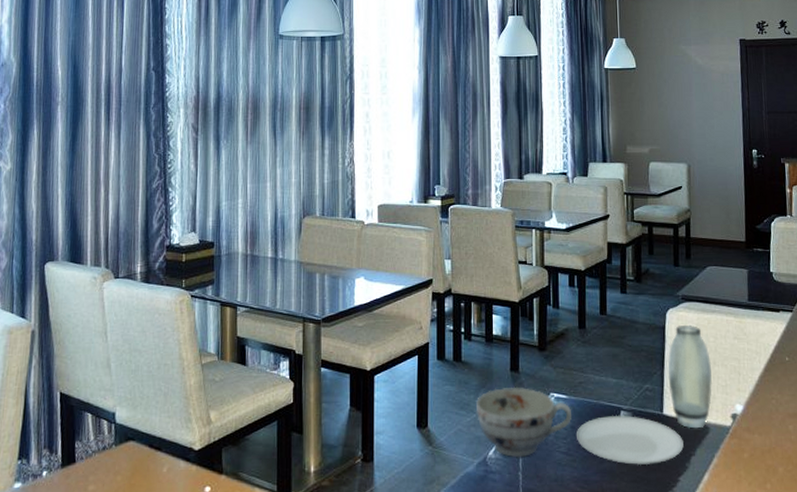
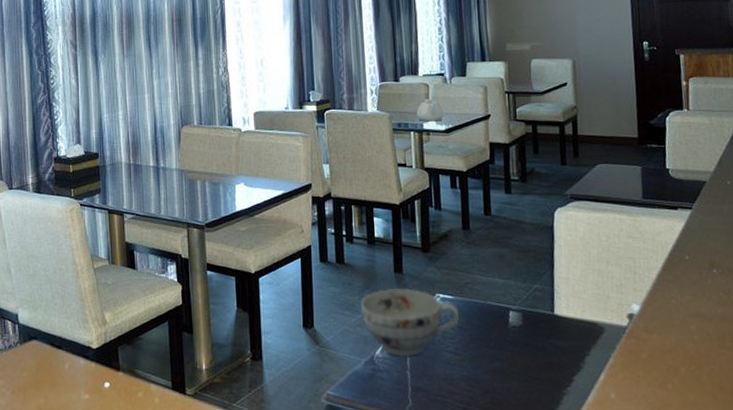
teapot: none [539,197,565,220] -> present [416,98,444,122]
plate: present [575,416,684,466] -> none [463,316,577,366]
vase: present [667,325,712,429] -> none [557,225,606,329]

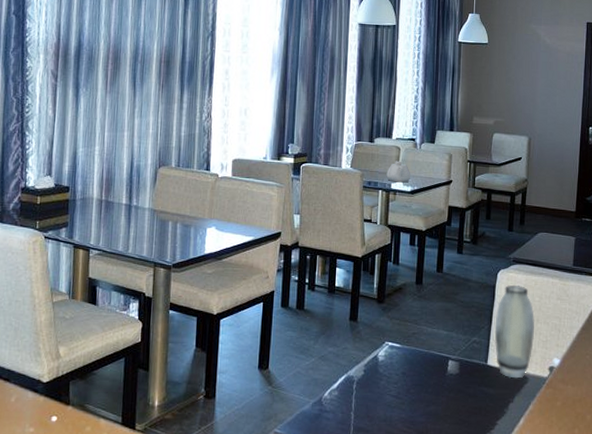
teacup: present [361,287,460,356] -> none [314,335,404,398]
vase: none [557,225,606,329] -> present [494,285,535,379]

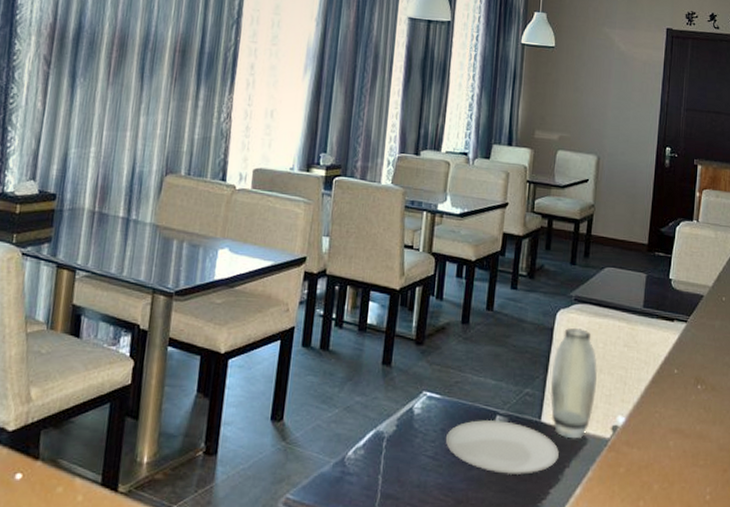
teapot: present [386,161,411,183] -> none [432,177,461,204]
plate: none [406,364,504,410] -> present [445,420,559,476]

